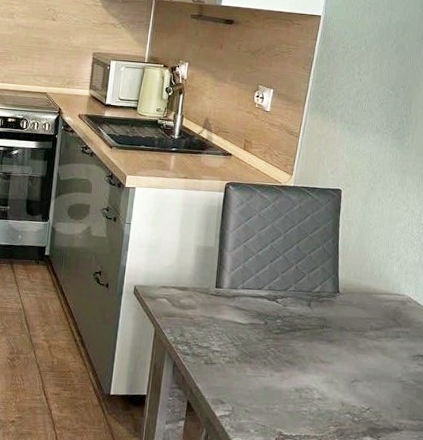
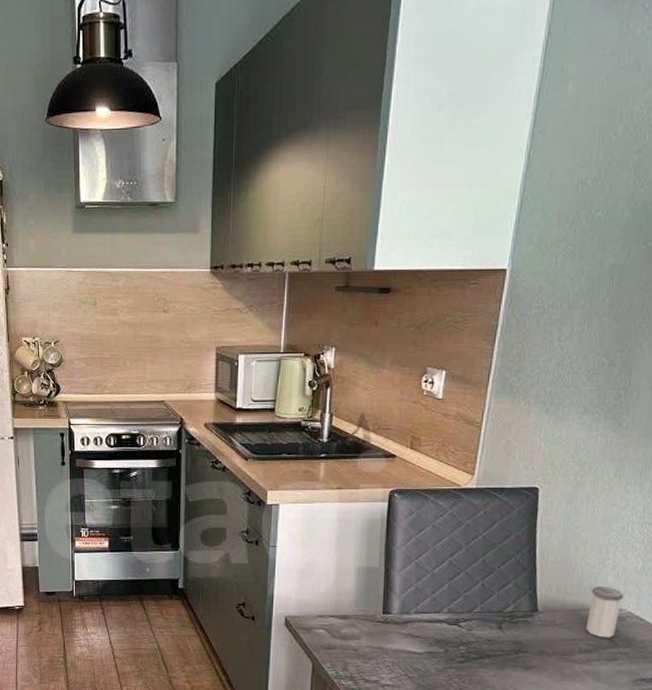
salt shaker: none [376,274,405,319] -> present [585,586,624,638]

